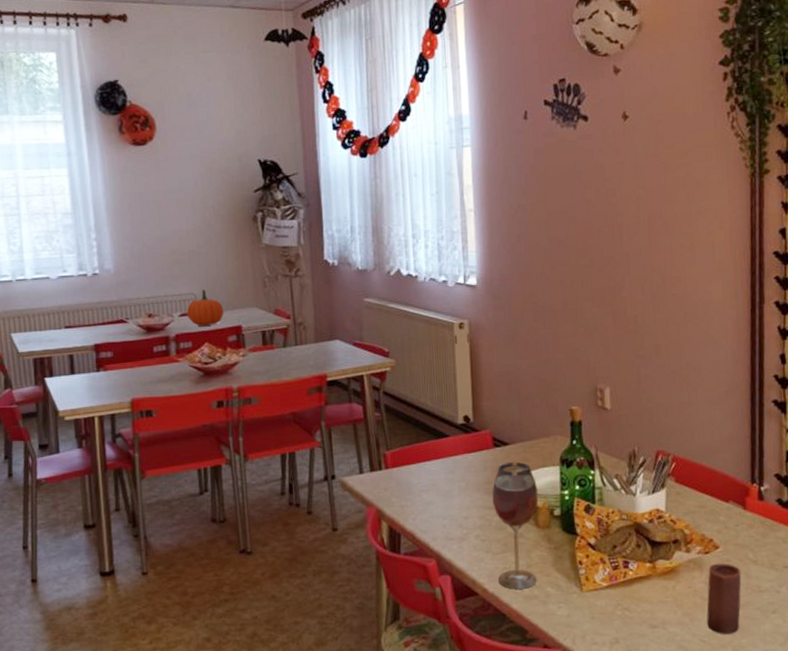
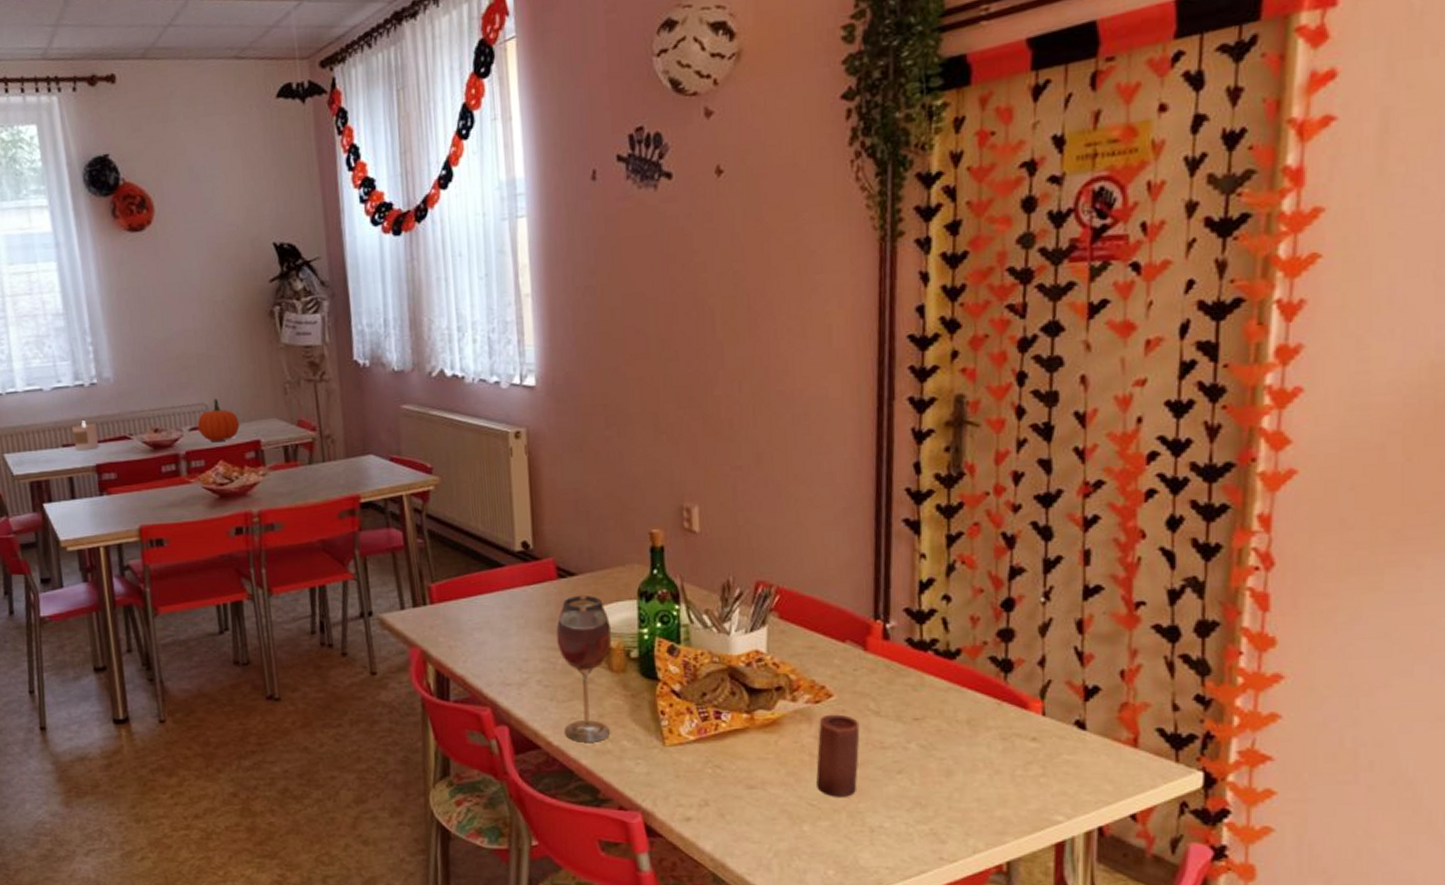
candle: none [75,306,98,333] -> present [72,421,99,452]

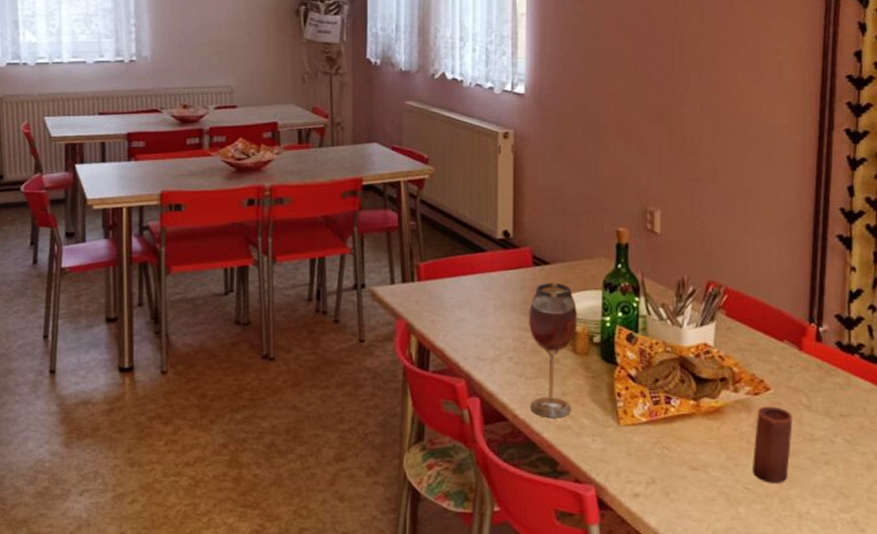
candle: present [72,421,99,452] -> none [109,93,132,120]
decorative pumpkin: present [197,398,240,443] -> none [222,82,260,121]

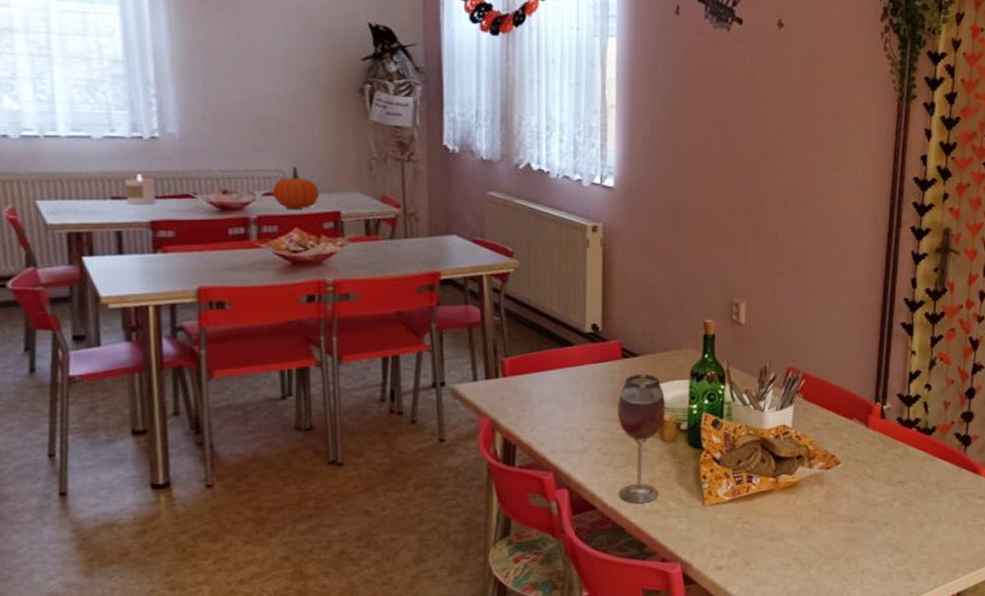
candle: none [109,93,132,120] -> present [125,174,156,206]
decorative pumpkin: none [222,82,260,121] -> present [272,166,319,210]
candle: present [753,406,793,483] -> none [823,478,859,546]

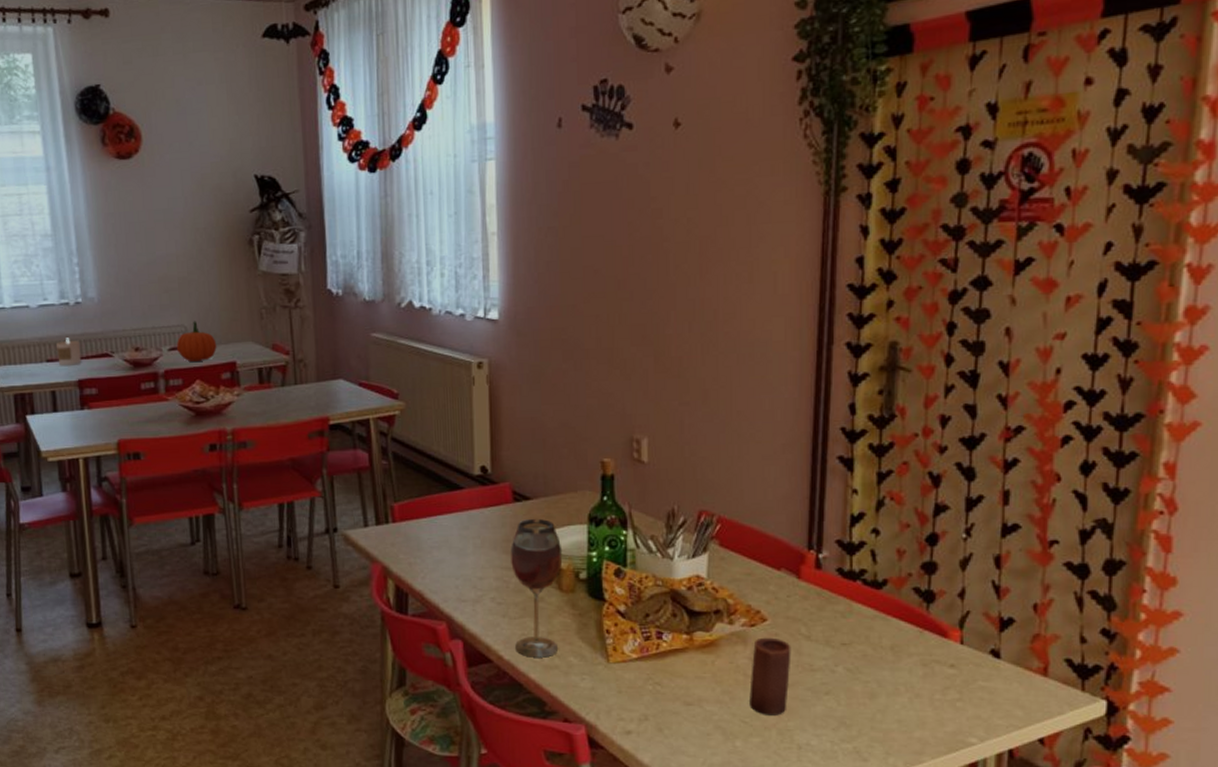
candle: none [823,478,859,546] -> present [749,637,791,715]

